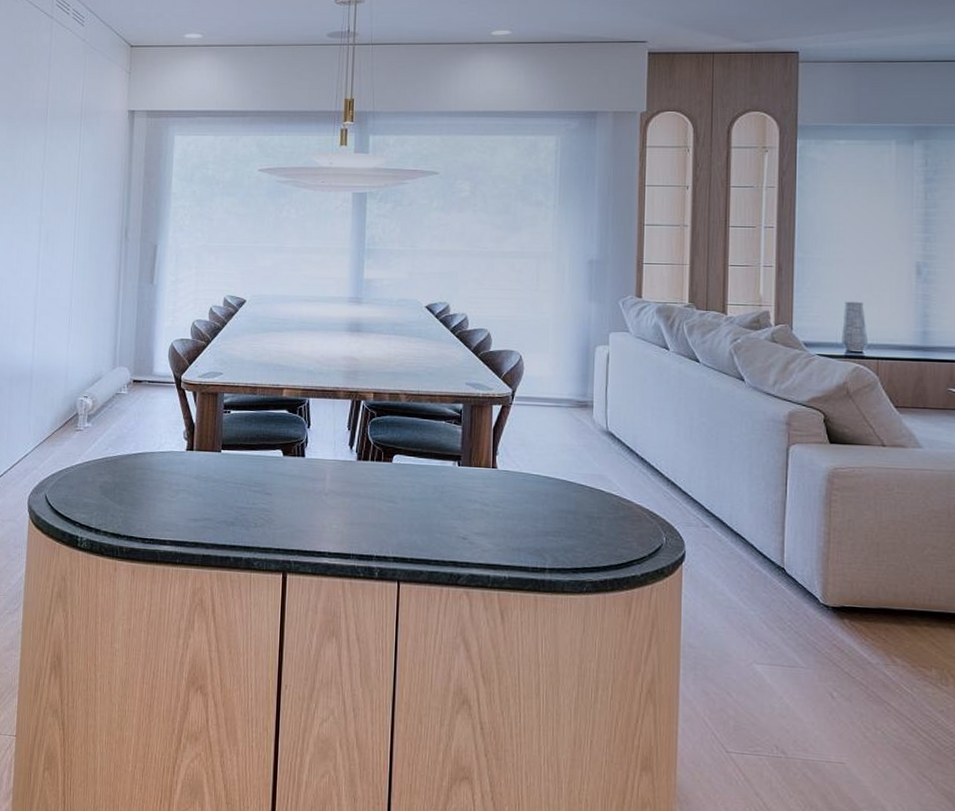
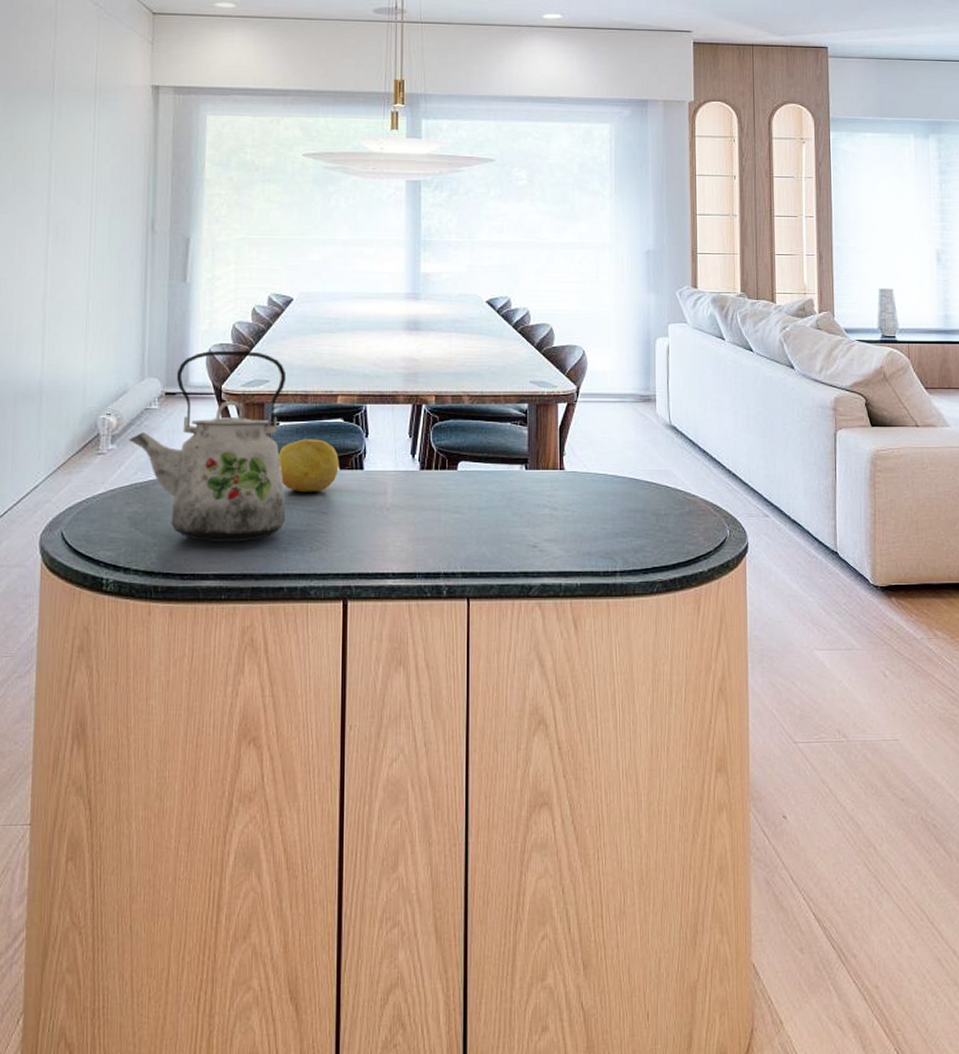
kettle: none [102,345,238,514] -> present [129,351,287,542]
apple: none [229,426,283,475] -> present [278,439,339,492]

